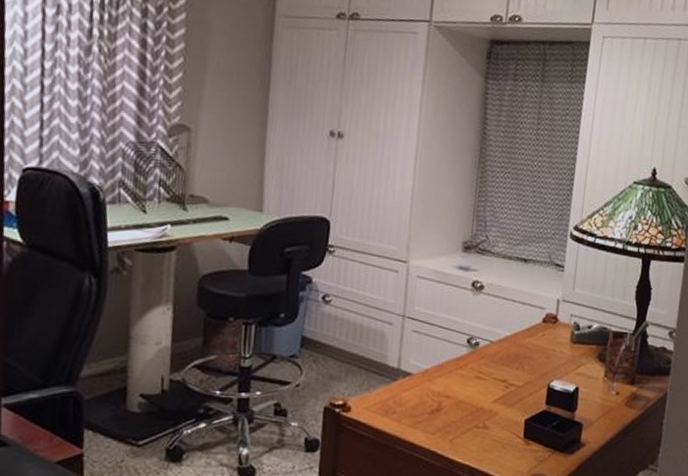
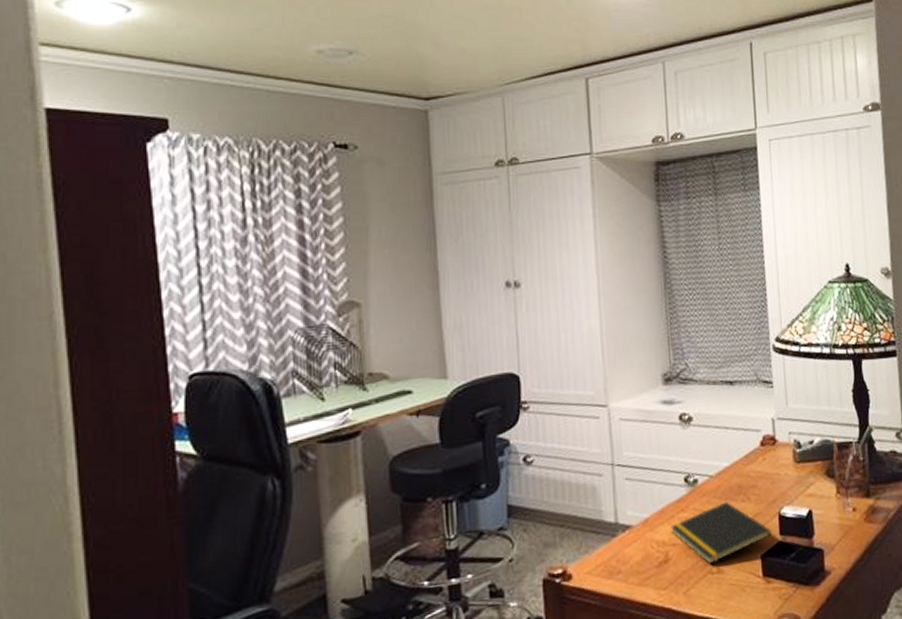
notepad: none [447,366,539,420] -> present [671,501,772,565]

